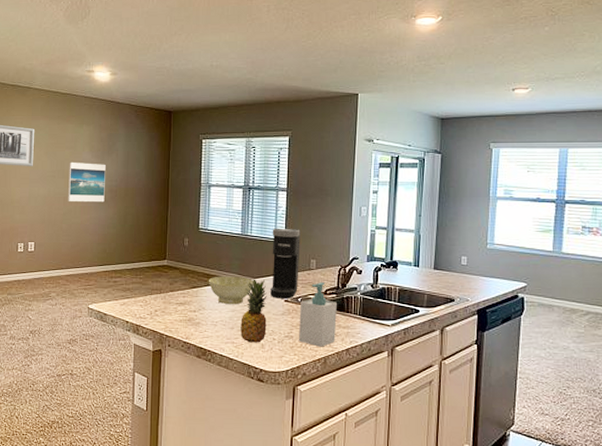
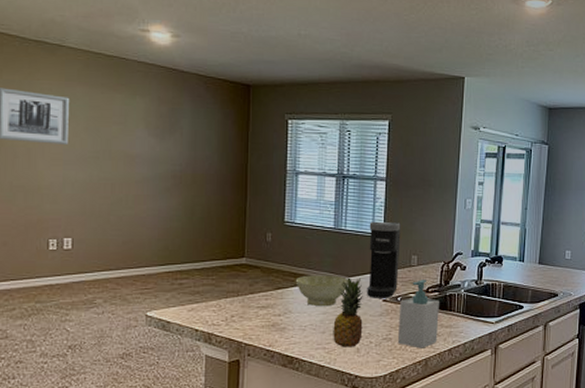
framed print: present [68,162,106,203] -> none [117,140,167,191]

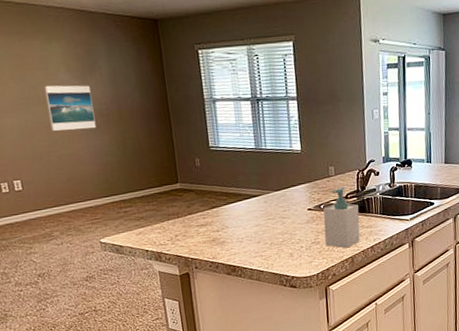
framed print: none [117,140,167,191] -> present [43,85,96,131]
bowl: present [295,275,348,307] -> none [227,191,275,221]
fruit: present [333,277,363,348] -> none [266,192,294,254]
coffee maker: present [367,221,401,298] -> none [287,138,320,208]

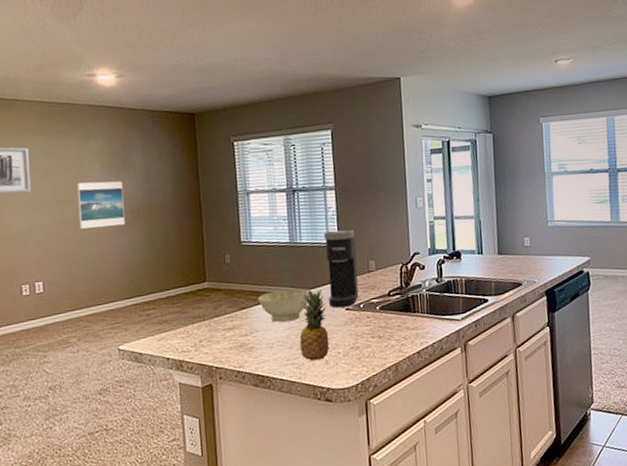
bowl: none [227,191,275,221] -> present [258,289,310,323]
fruit: none [266,192,294,254] -> present [299,290,330,361]
coffee maker: none [287,138,320,208] -> present [323,229,359,308]
soap bottle: present [323,187,360,248] -> none [363,283,405,354]

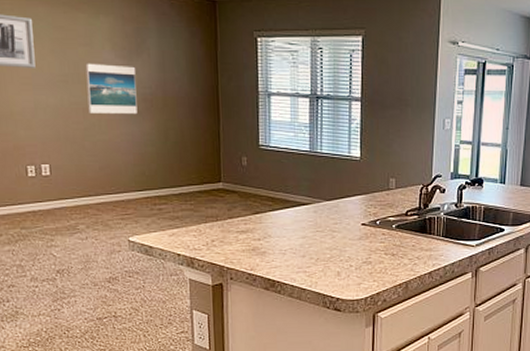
bowl: present [258,289,310,323] -> none [273,199,326,231]
fruit: present [299,290,330,361] -> none [313,201,343,271]
coffee maker: present [323,229,359,308] -> none [345,143,378,222]

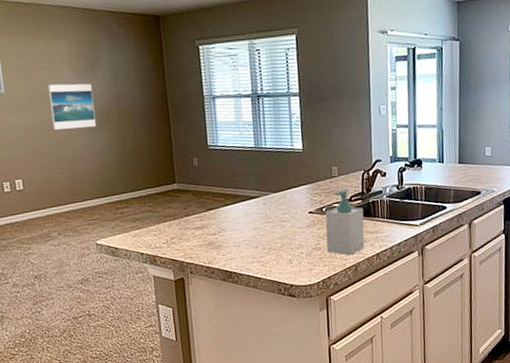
soap bottle: none [377,203,419,272] -> present [325,189,365,255]

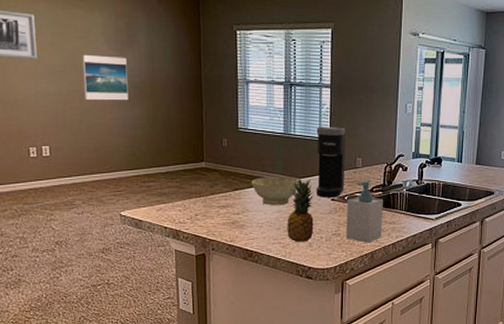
bowl: none [225,192,275,224] -> present [251,177,299,206]
fruit: none [264,193,293,260] -> present [287,179,314,242]
coffee maker: none [288,136,322,211] -> present [316,126,346,198]

